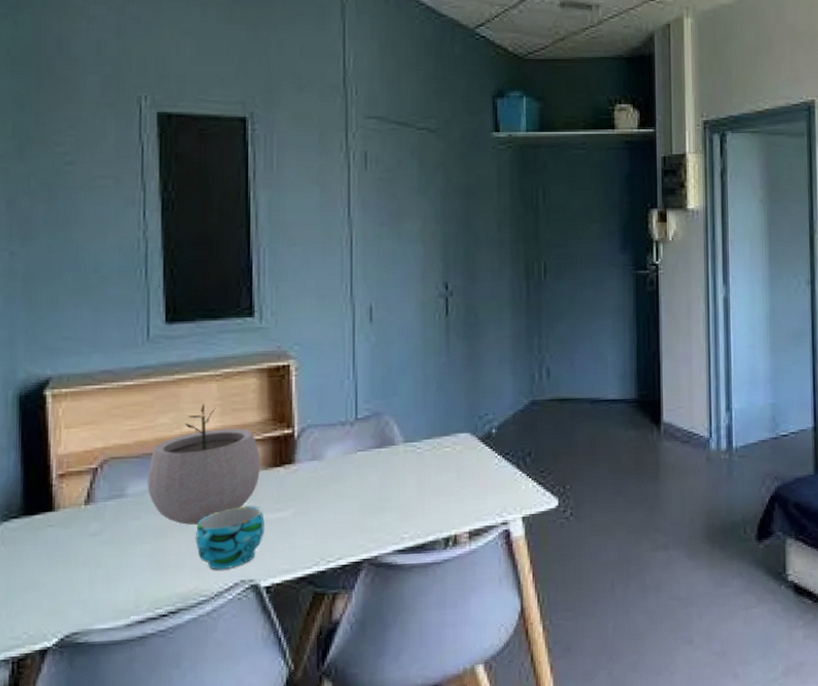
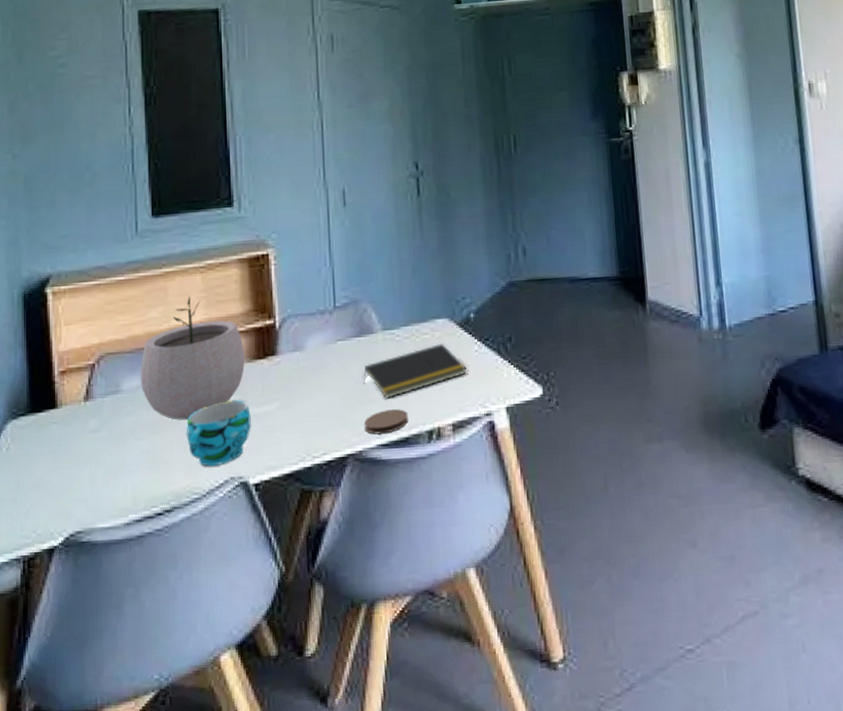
notepad: none [382,456,486,507] -> present [363,343,467,399]
coaster: none [382,517,426,541] -> present [365,409,409,435]

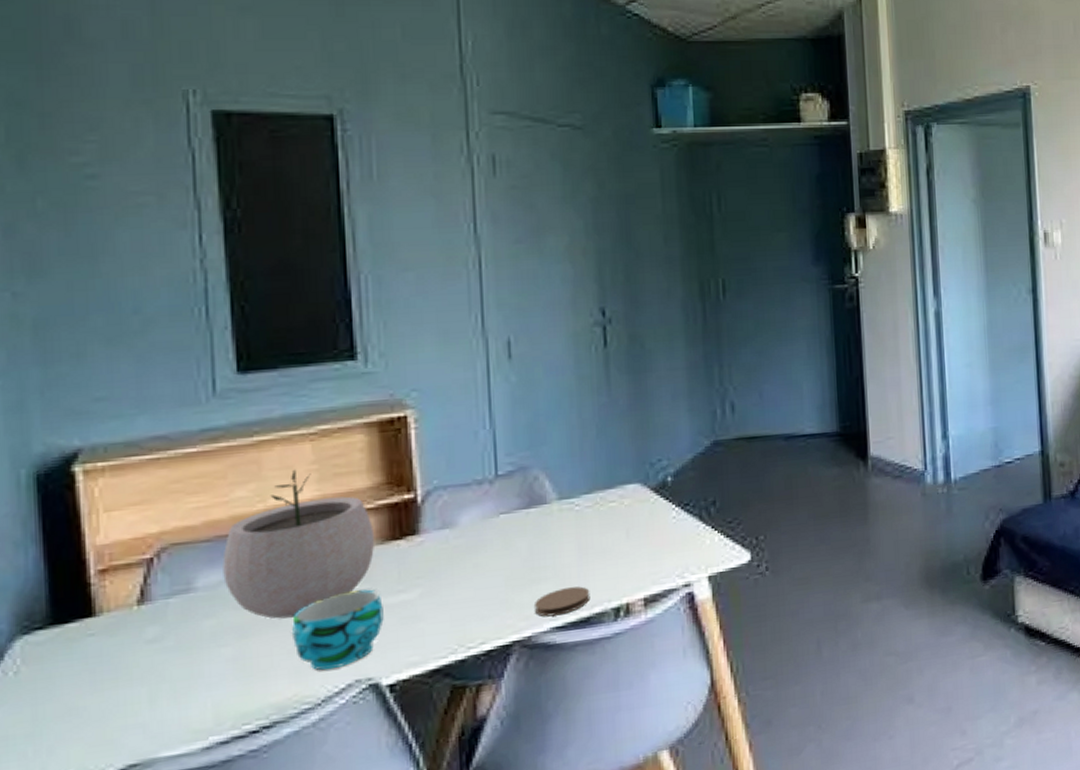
notepad: present [363,343,467,399] -> none [533,511,663,576]

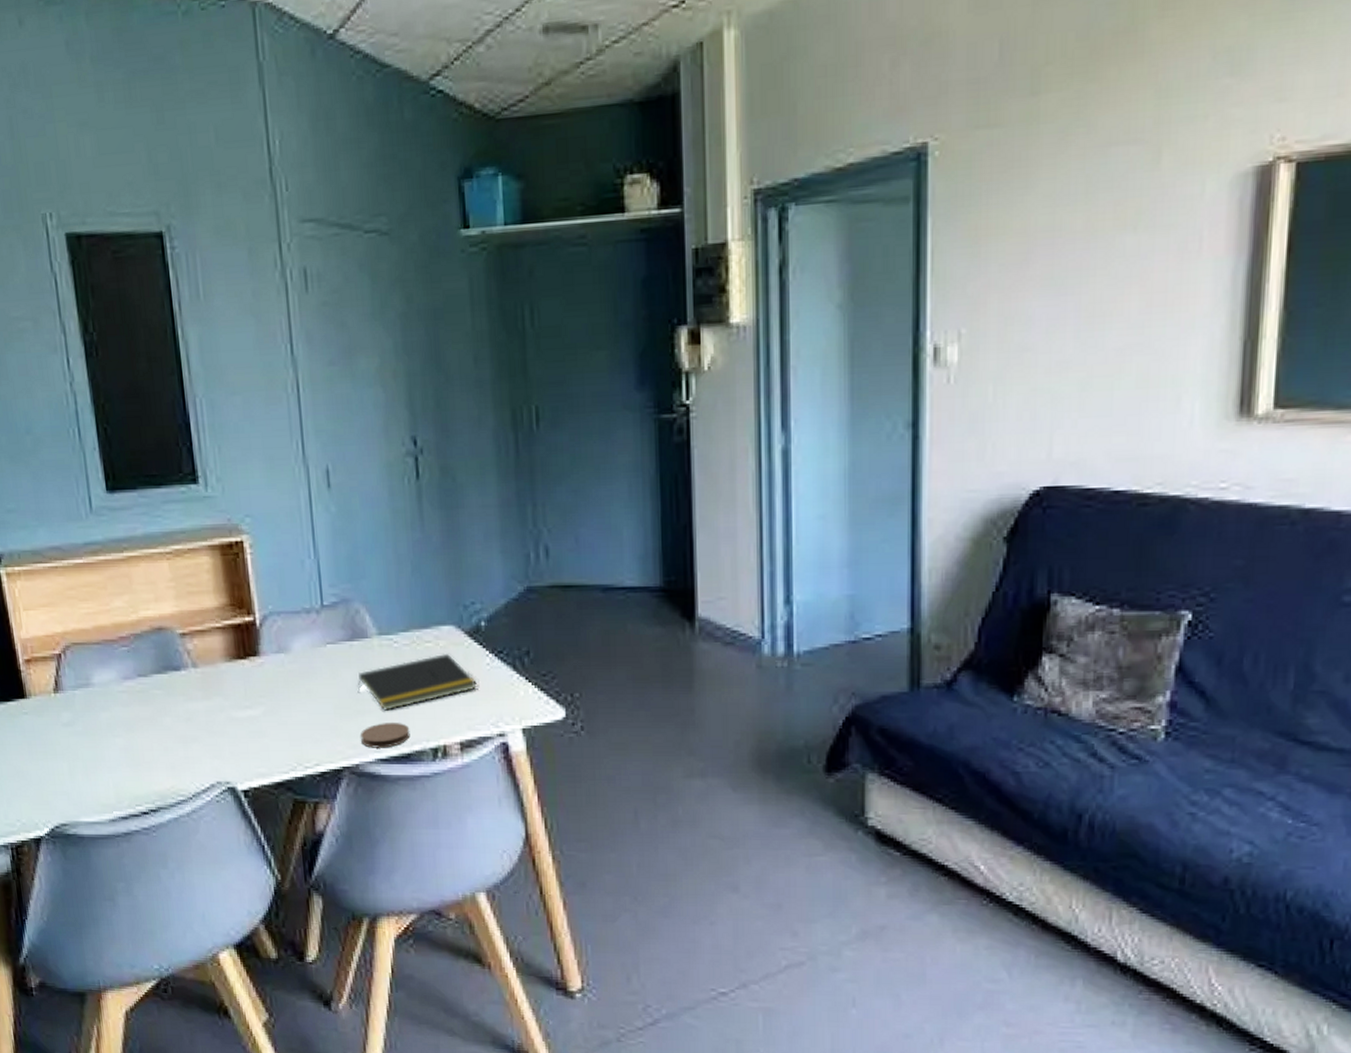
plant pot: present [222,469,375,619] -> none [110,585,225,719]
cup: present [291,589,384,671] -> none [165,702,236,769]
notepad: none [533,511,663,576] -> present [357,653,477,711]

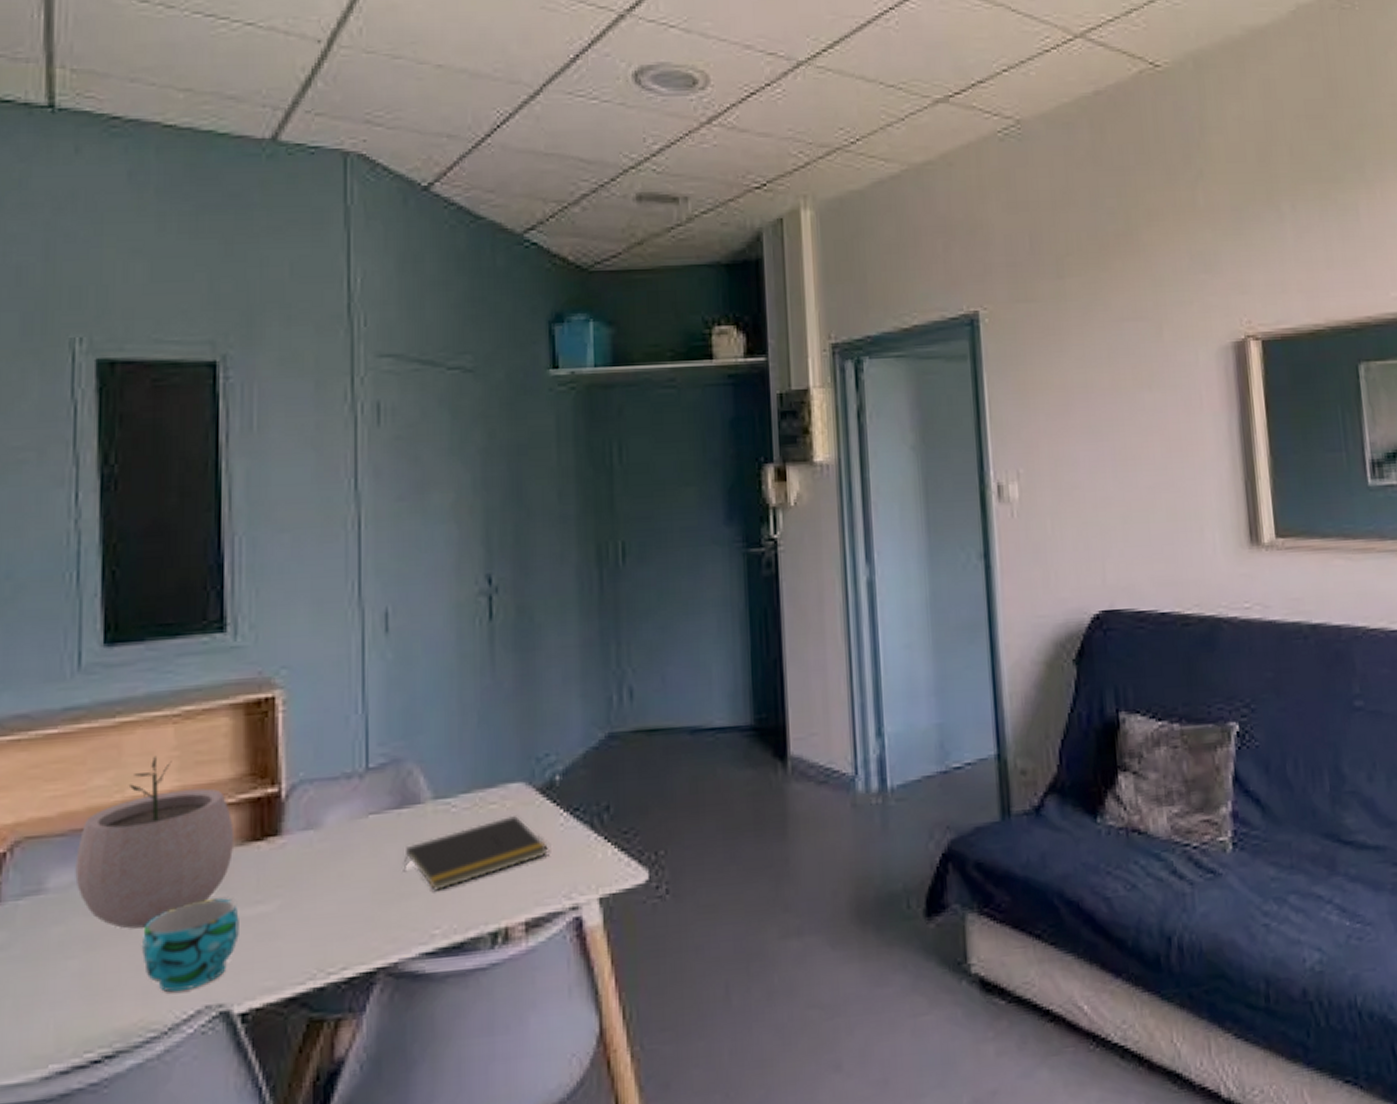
plant pot: none [110,585,225,719] -> present [75,755,235,929]
cup: none [165,702,236,769] -> present [141,898,239,993]
coaster: present [361,723,411,748] -> none [403,904,465,940]

